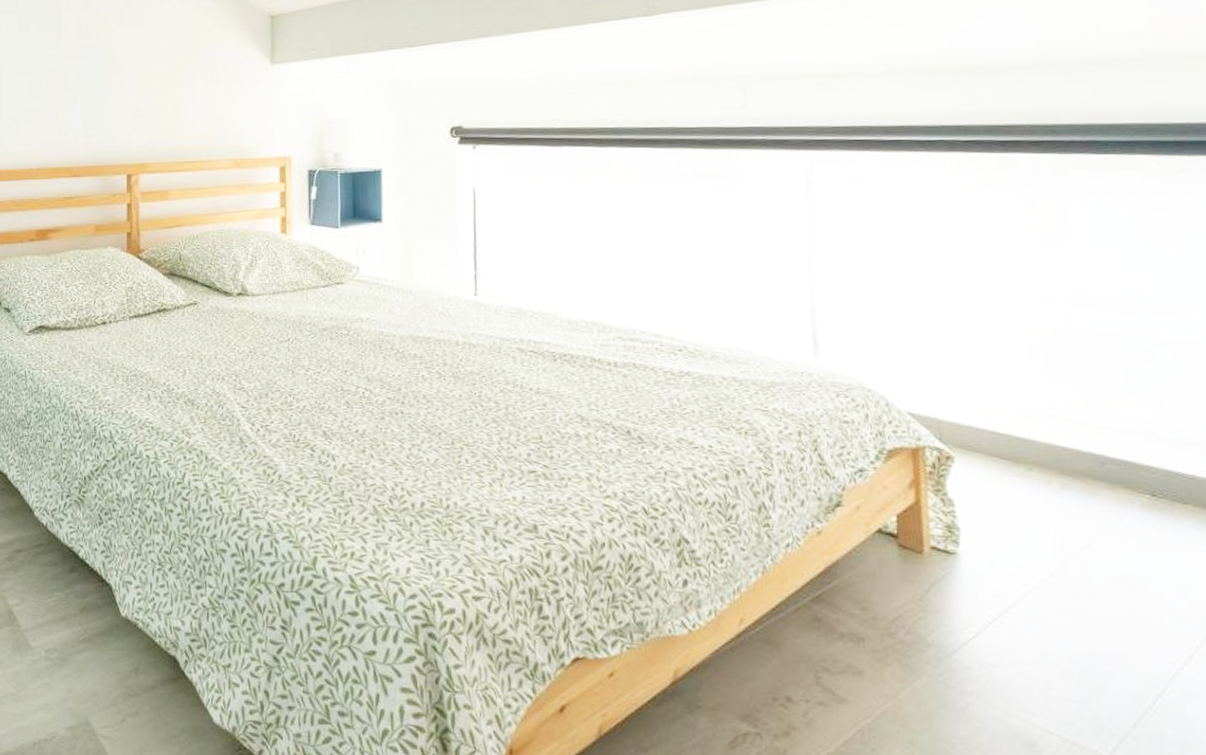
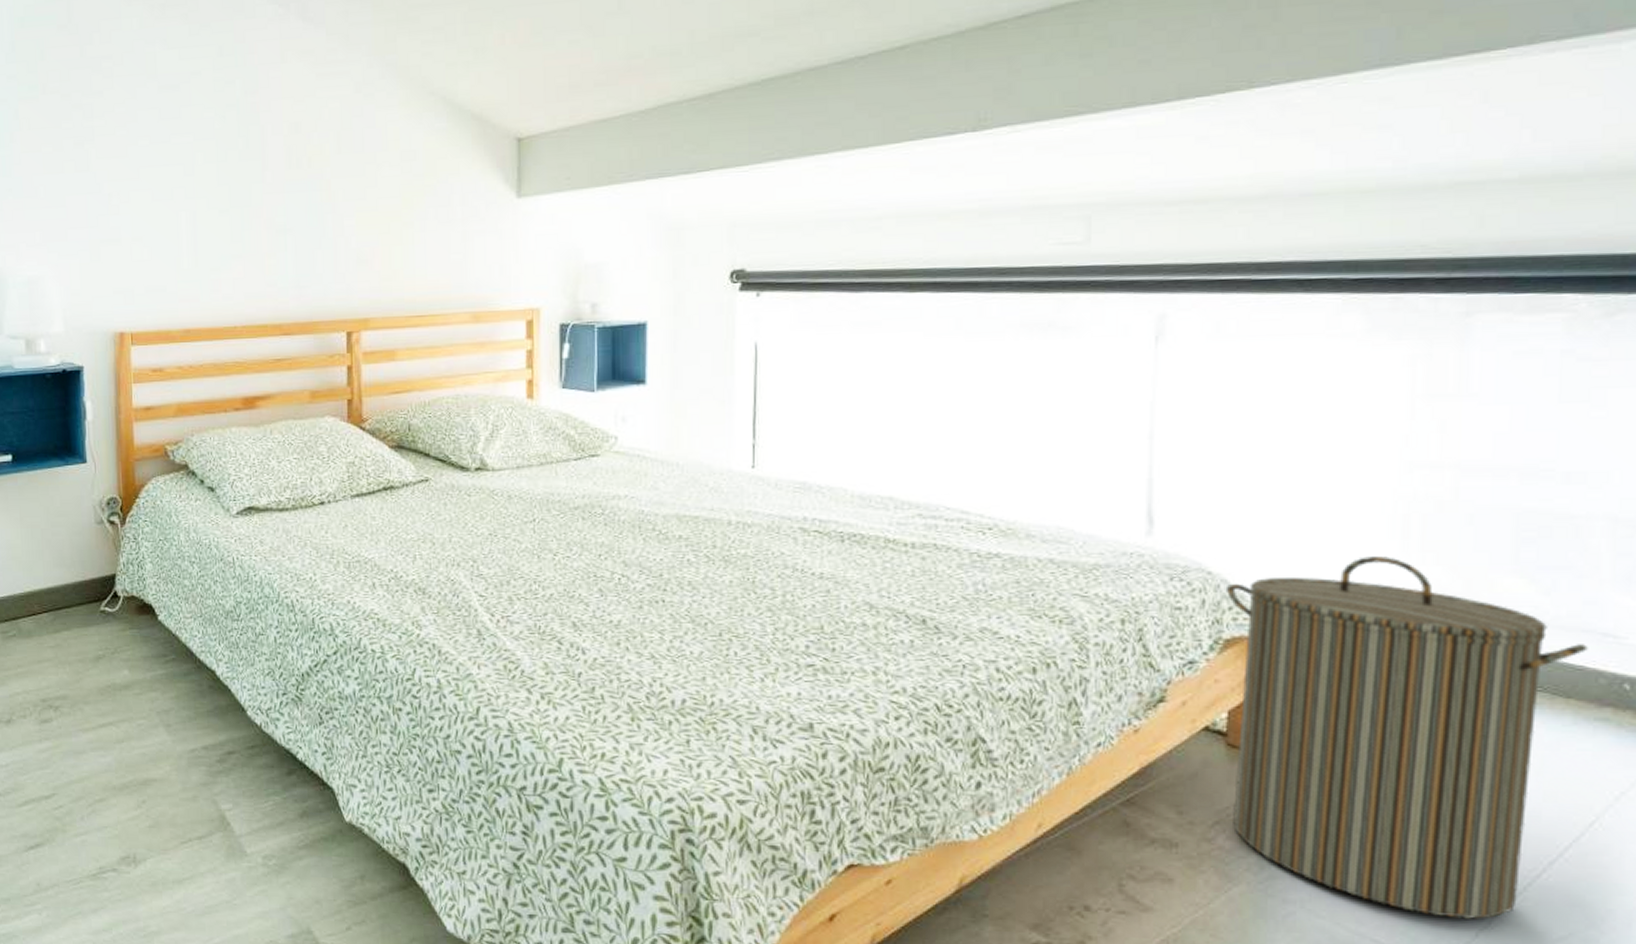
laundry hamper: none [885,377,1197,710] -> present [1227,556,1588,919]

